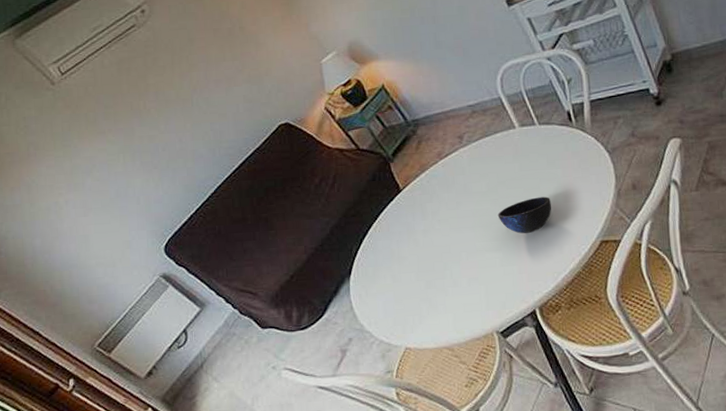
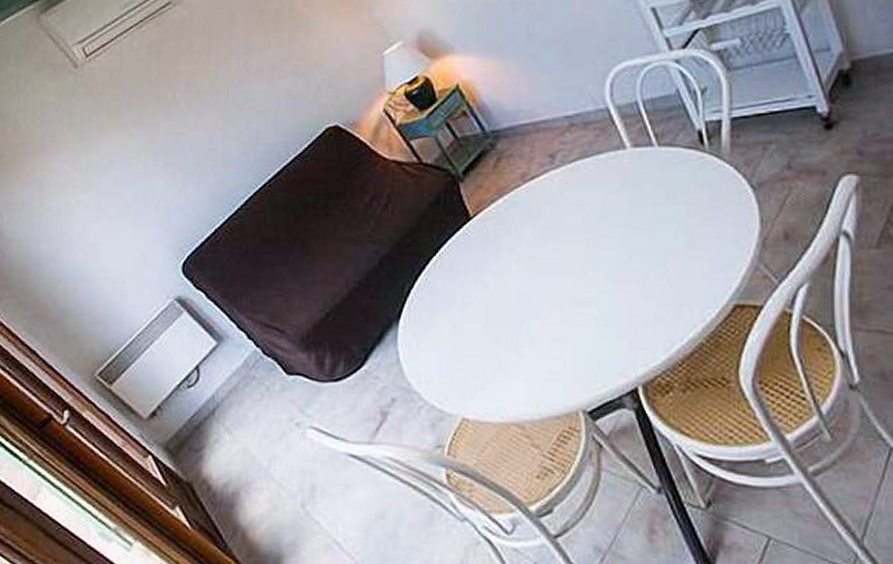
bowl: present [497,196,552,234] -> none [594,240,669,286]

